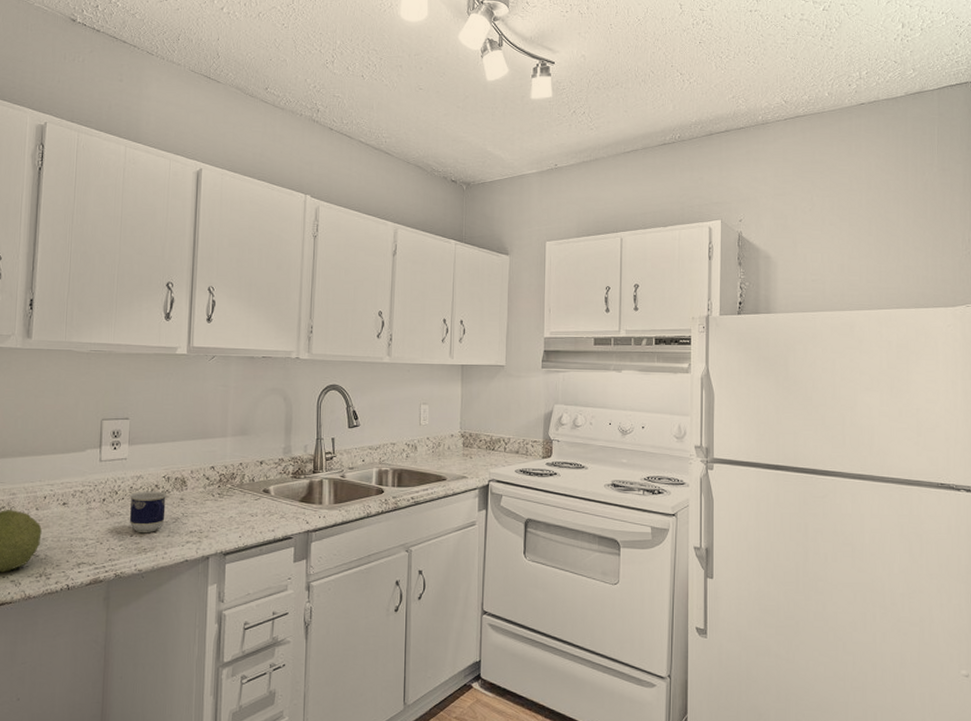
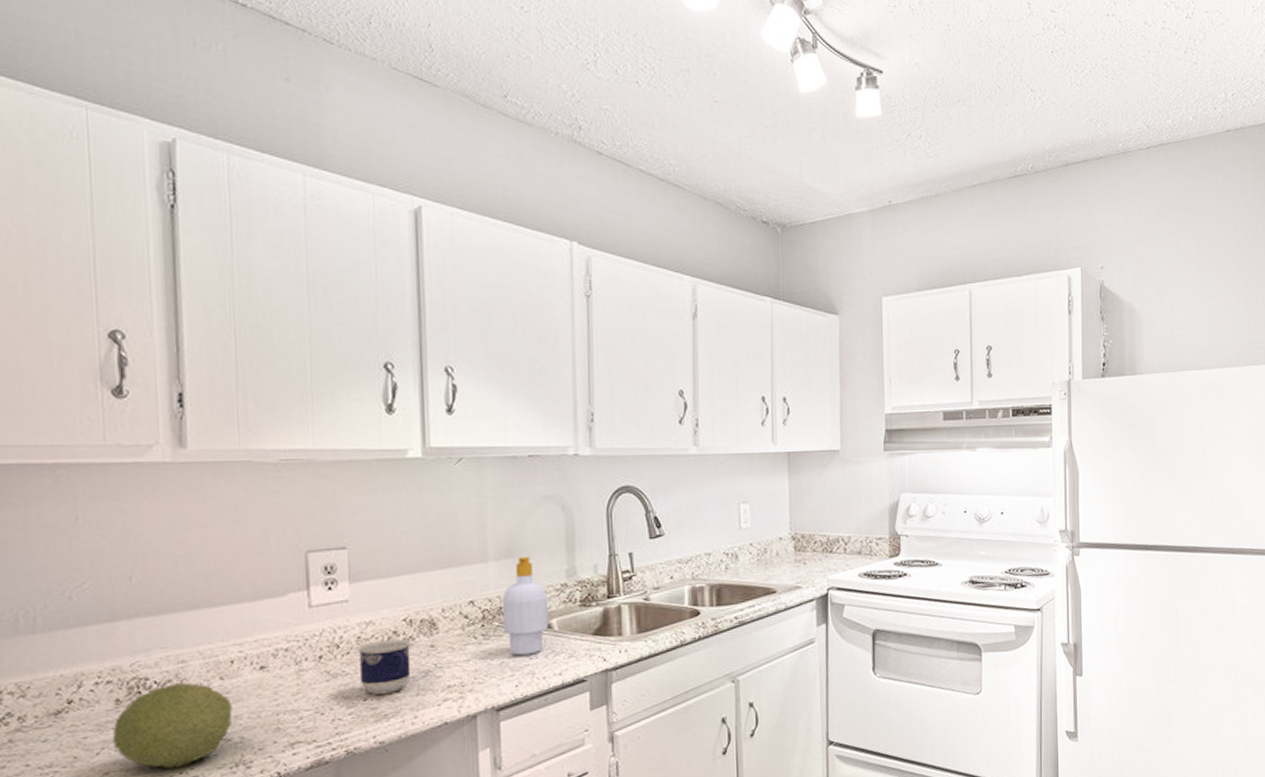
soap bottle: none [233,435,269,513] -> present [502,556,548,656]

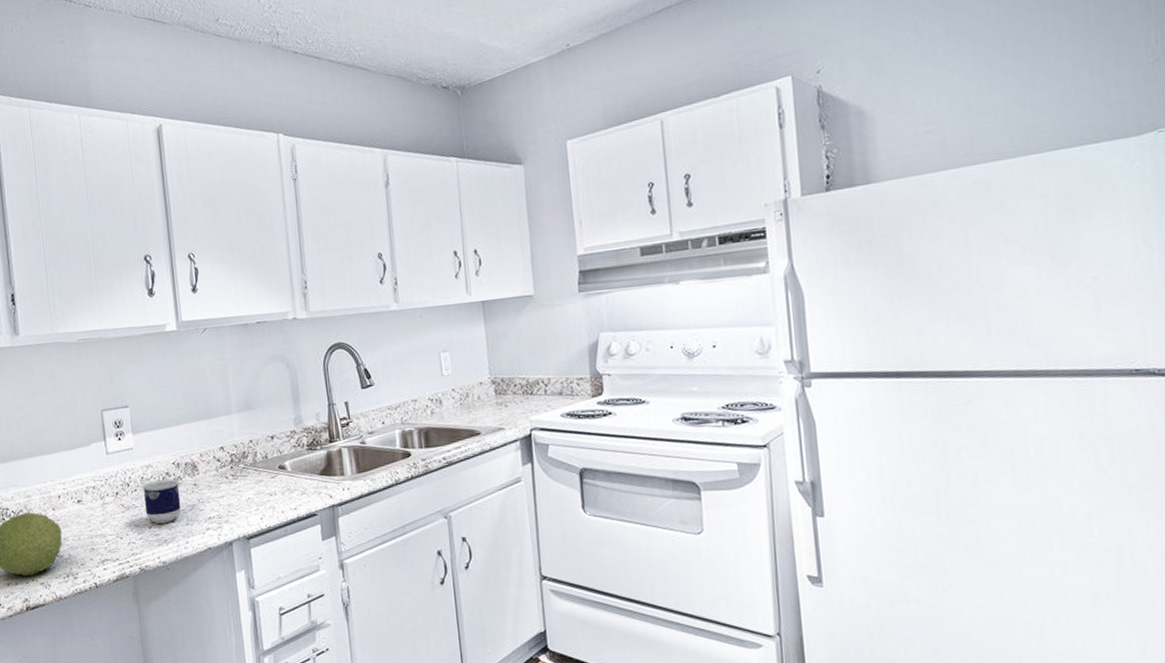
soap bottle: present [502,556,548,656] -> none [245,408,283,493]

